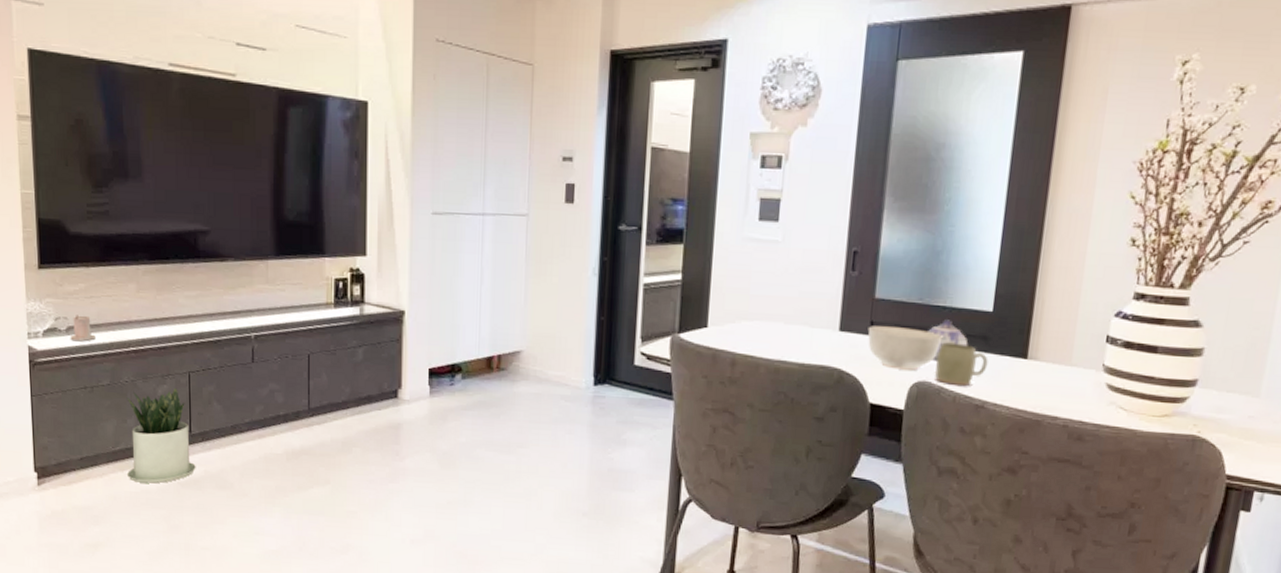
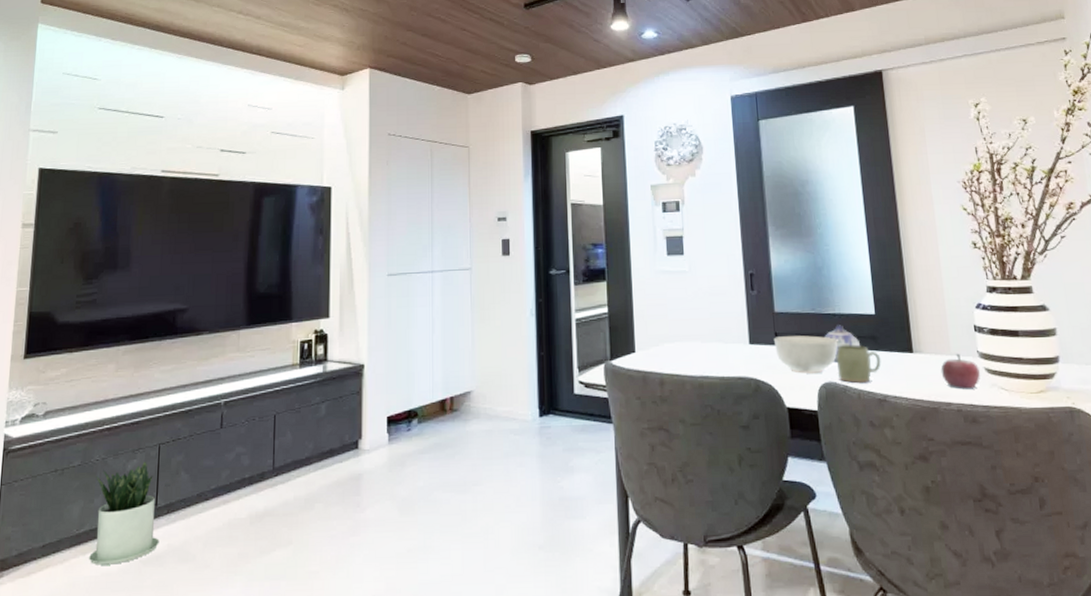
candle: present [70,315,96,342] -> none [46,399,72,425]
fruit: none [1054,364,1101,404] -> present [940,353,981,390]

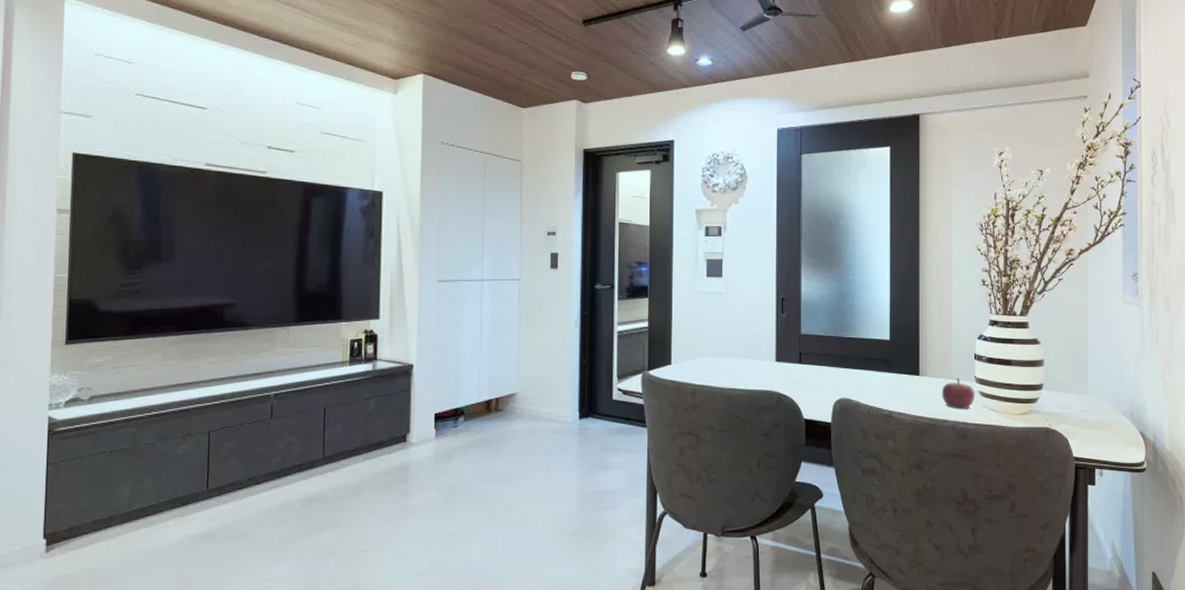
planter: present [89,462,159,565] -> none [141,447,211,540]
bowl: present [773,335,838,374] -> none [797,355,855,390]
teapot: present [823,325,861,363] -> none [842,348,875,382]
mug: present [836,344,881,384] -> none [851,366,891,401]

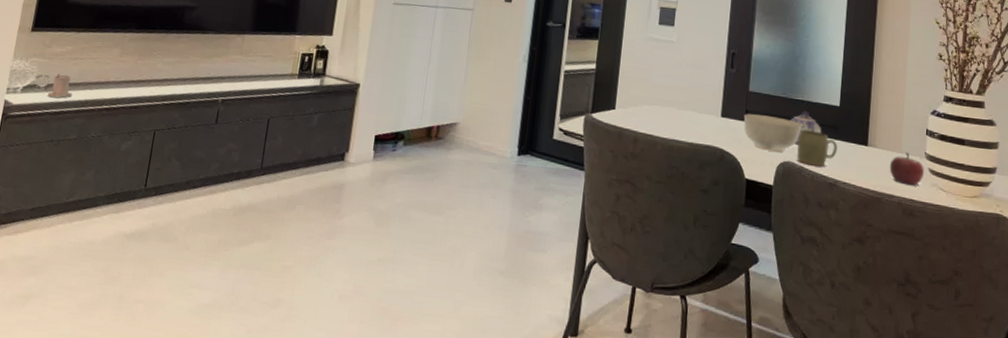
candle: none [92,385,118,409] -> present [47,74,72,99]
bowl: none [797,355,855,390] -> present [743,113,802,152]
teapot: none [842,348,875,382] -> present [789,111,822,145]
mug: none [851,366,891,401] -> present [796,129,838,167]

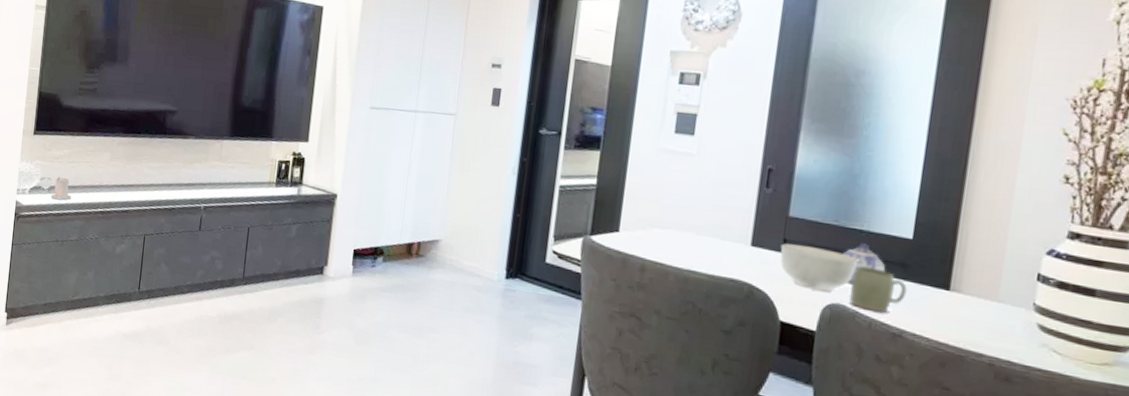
fruit: present [889,152,925,185] -> none [979,300,1032,344]

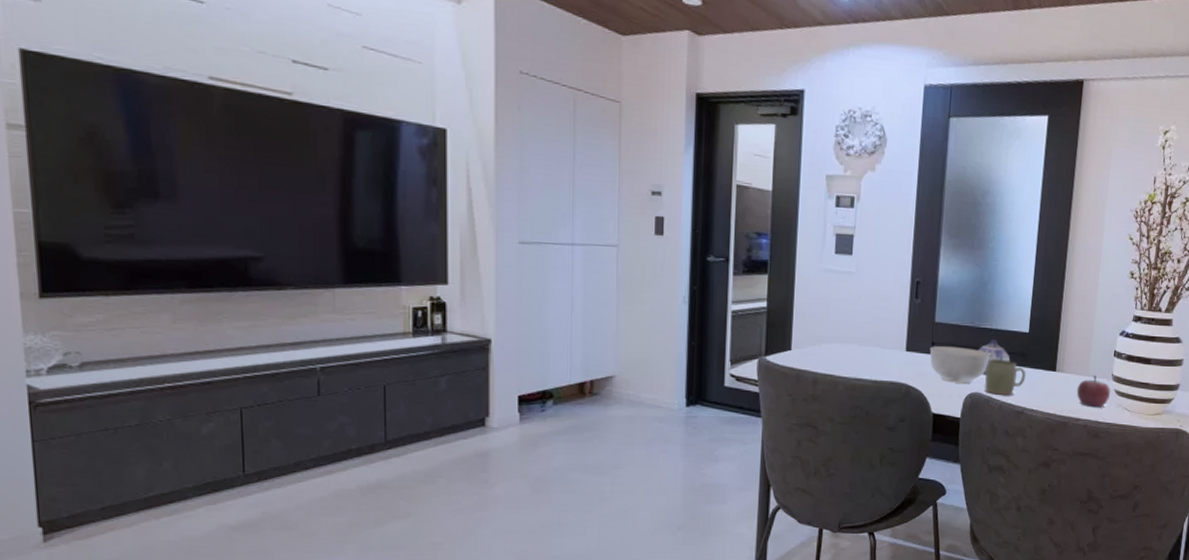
candle: present [50,176,72,201] -> none [84,349,119,379]
fruit: none [979,300,1032,344] -> present [1076,374,1111,408]

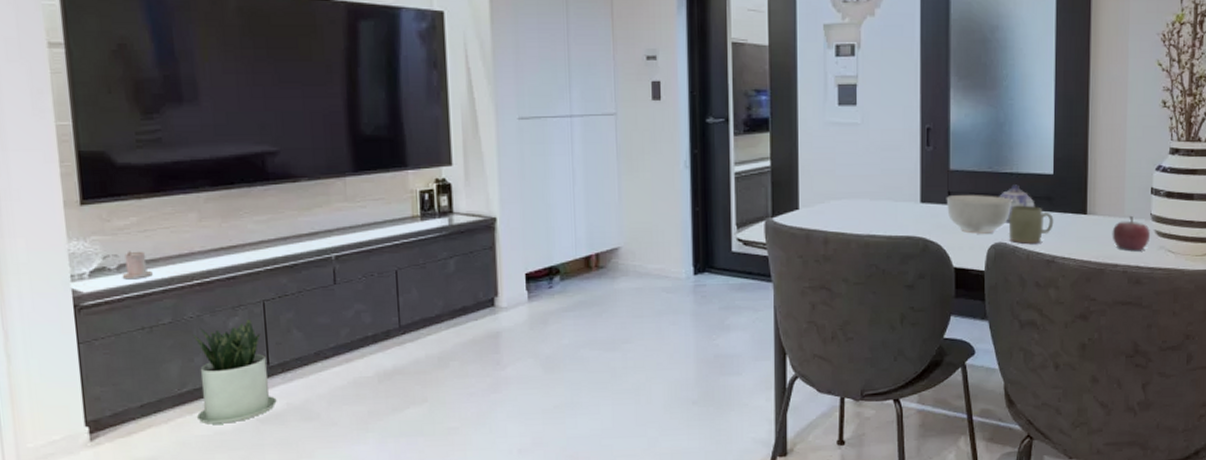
candle: none [84,349,119,379] -> present [122,251,153,280]
planter: none [161,426,252,530] -> present [192,319,277,424]

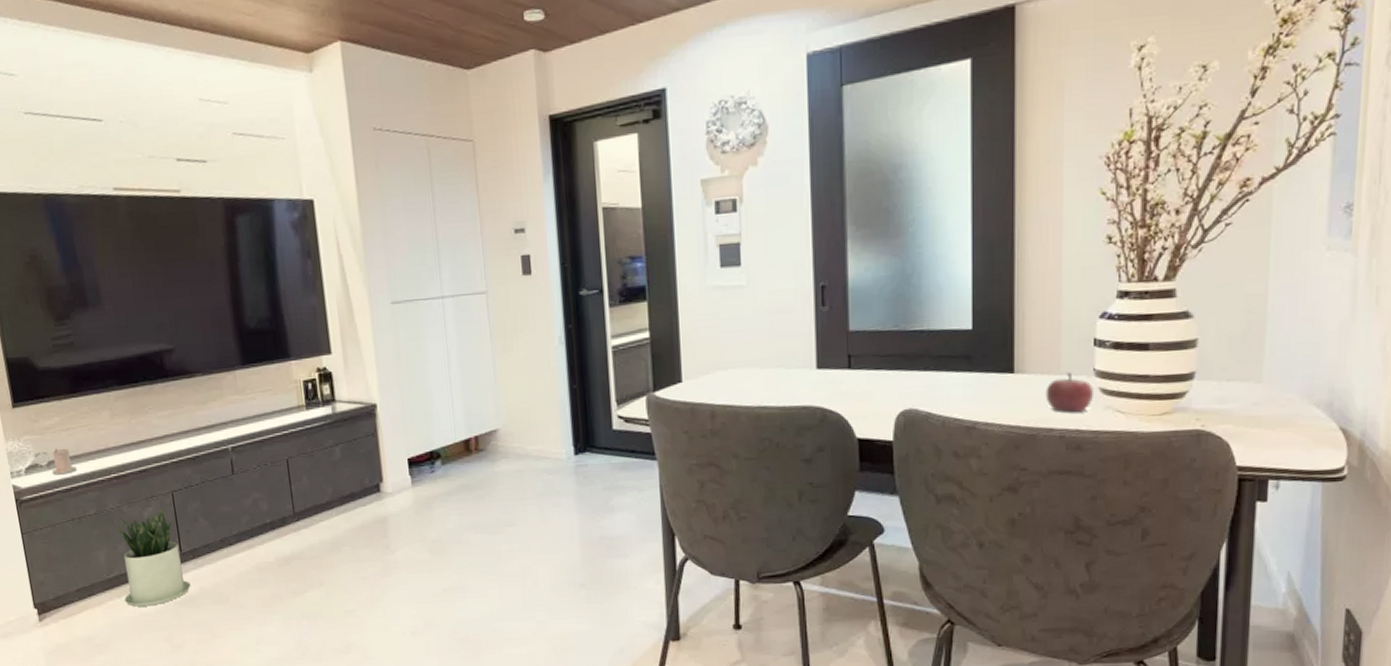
bowl: present [946,194,1013,234] -> none [846,356,924,401]
teapot: present [998,184,1035,223] -> none [906,343,951,387]
mug: present [1008,205,1054,245] -> none [919,365,974,410]

